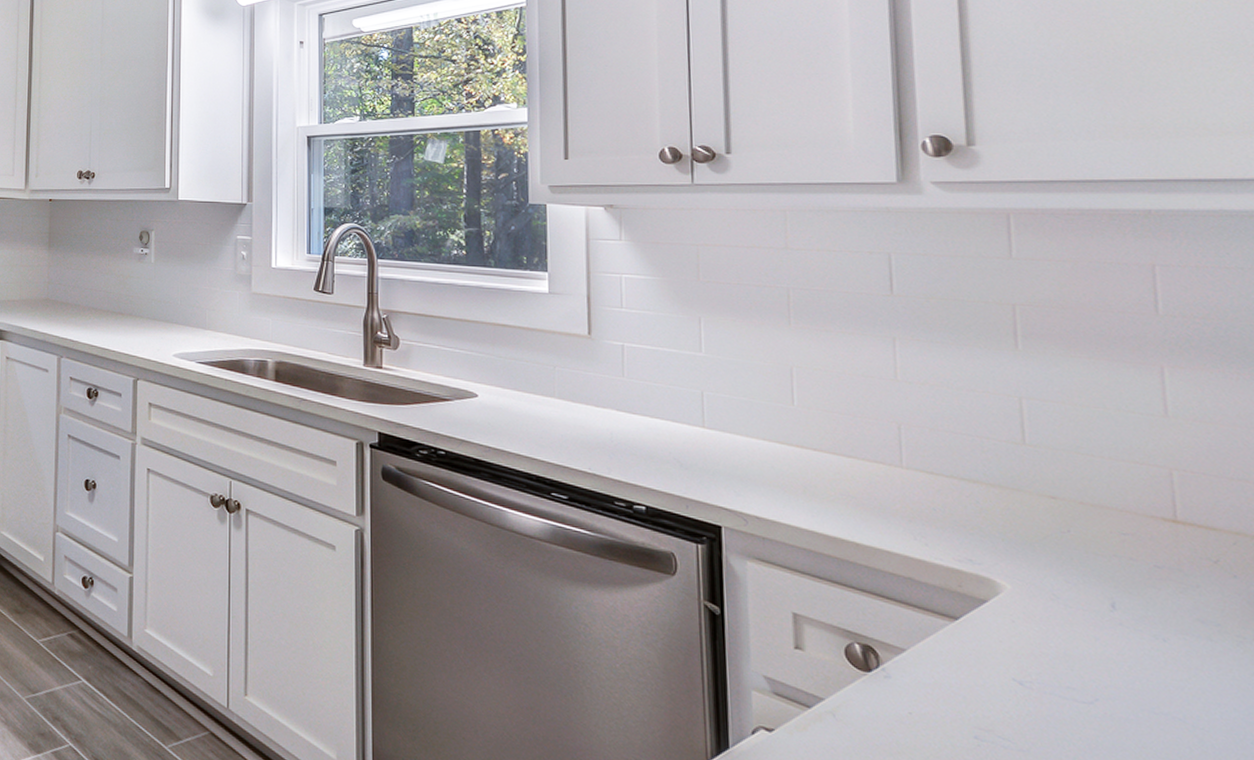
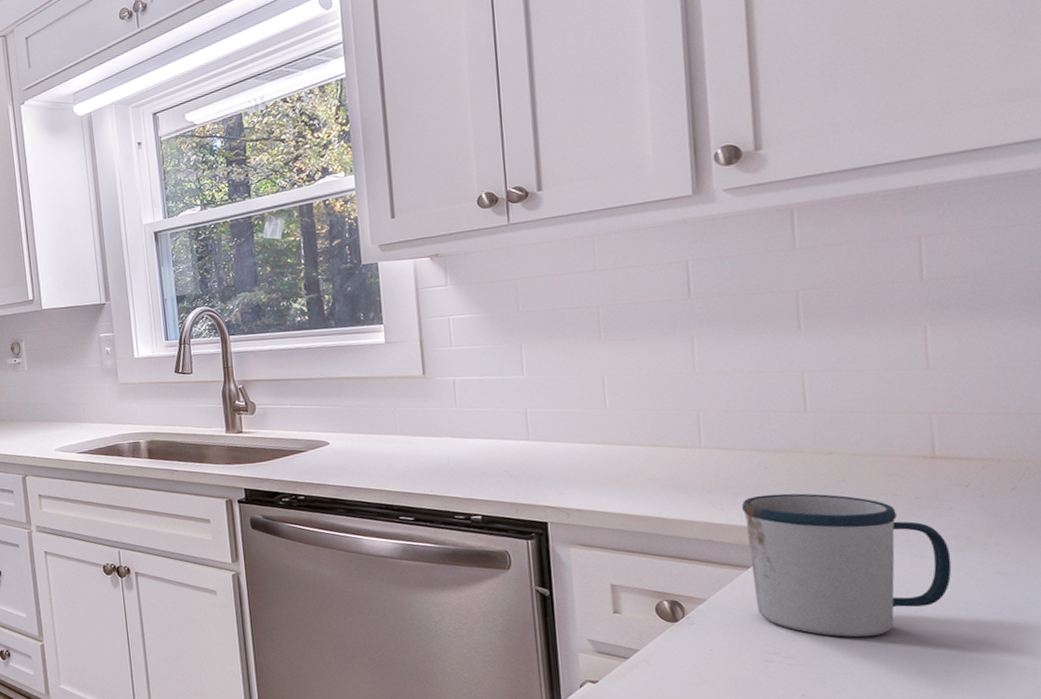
mug: none [948,534,1201,729] -> present [741,493,952,637]

